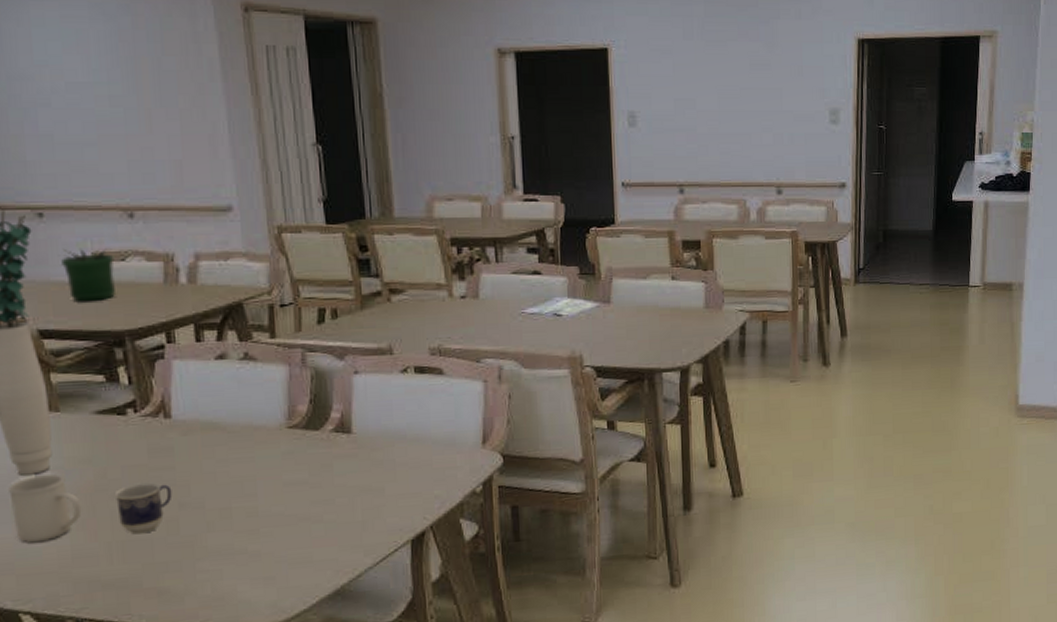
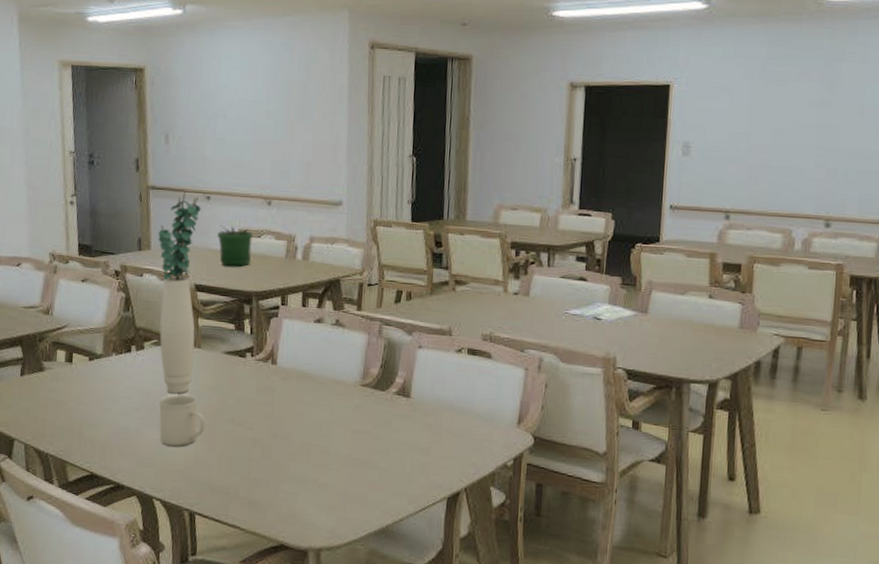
cup: present [114,482,173,535] -> none [229,412,270,454]

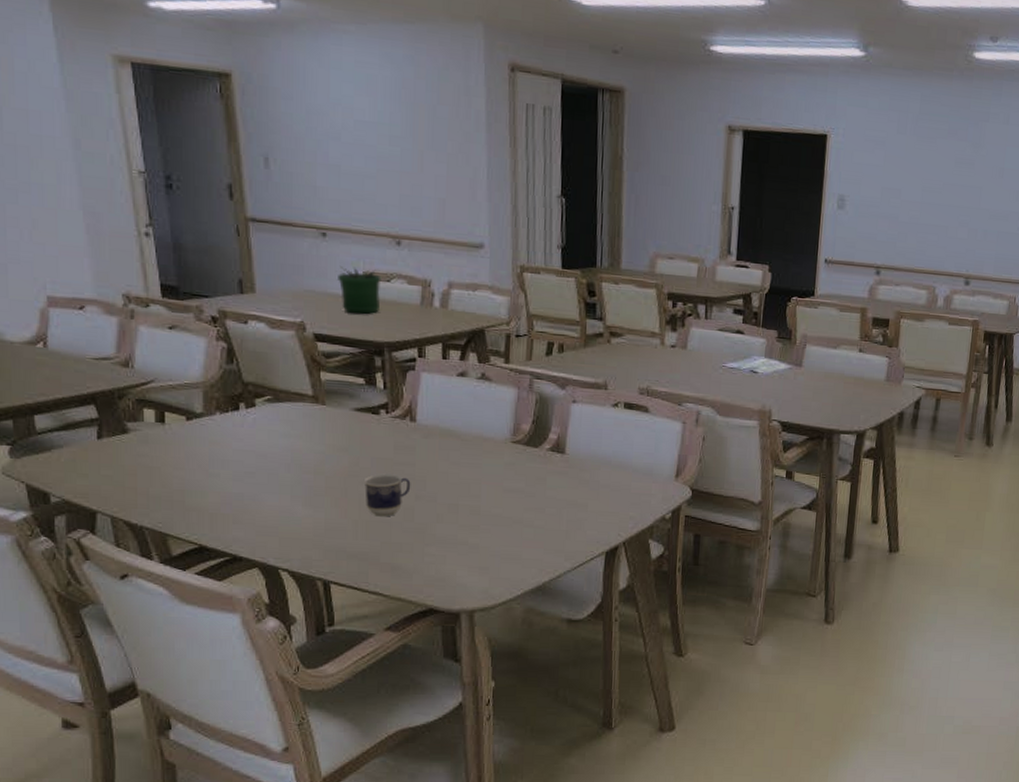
vase: present [158,192,201,394] -> none [264,227,317,456]
mug: present [159,395,206,447] -> none [279,456,336,513]
cup: none [229,412,270,454] -> present [363,473,411,517]

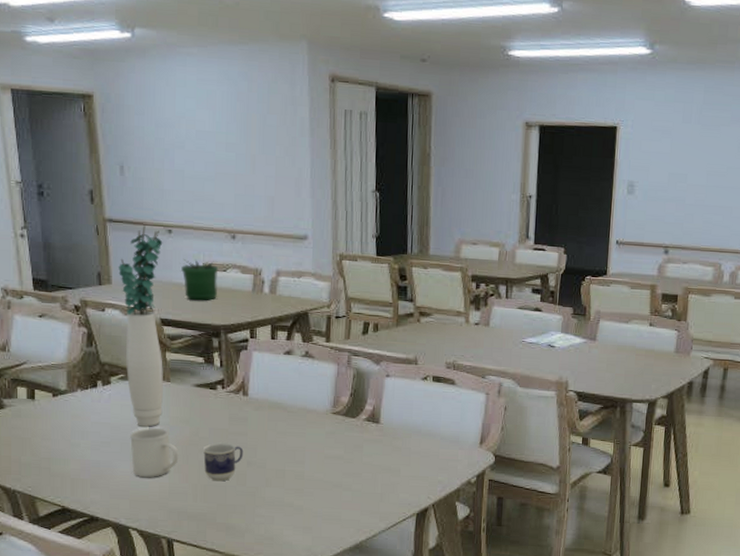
vase: none [264,227,317,456] -> present [119,225,163,427]
mug: none [279,456,336,513] -> present [130,428,179,478]

